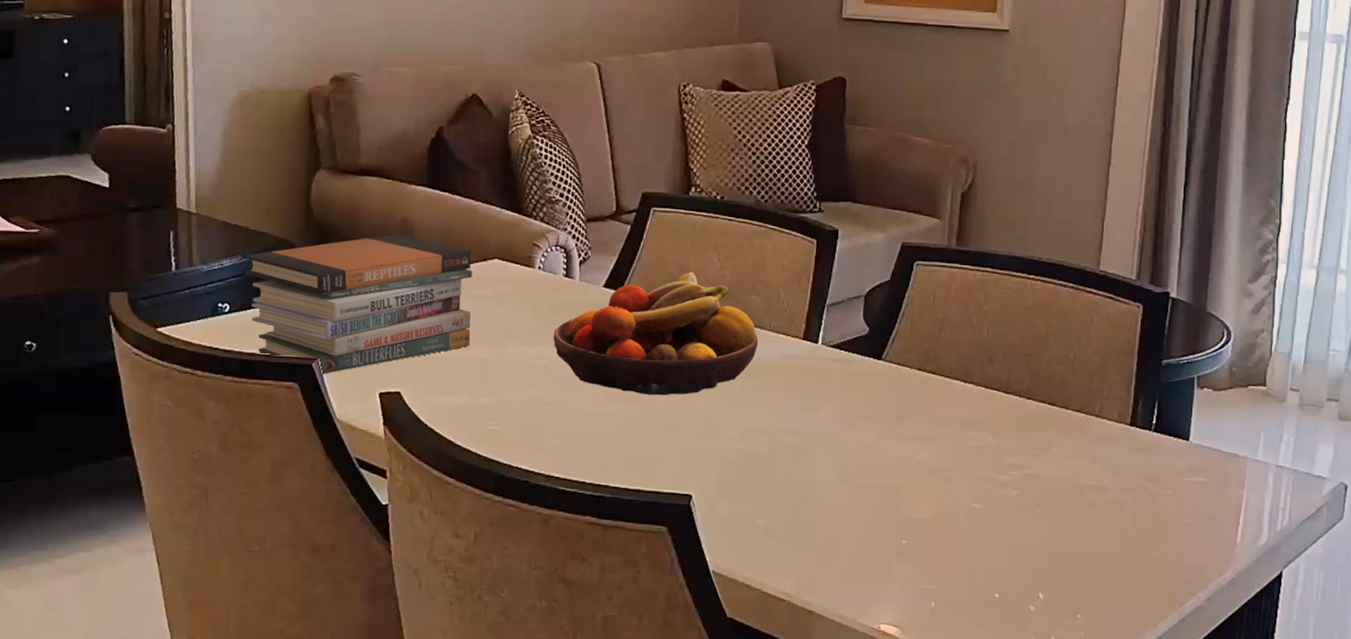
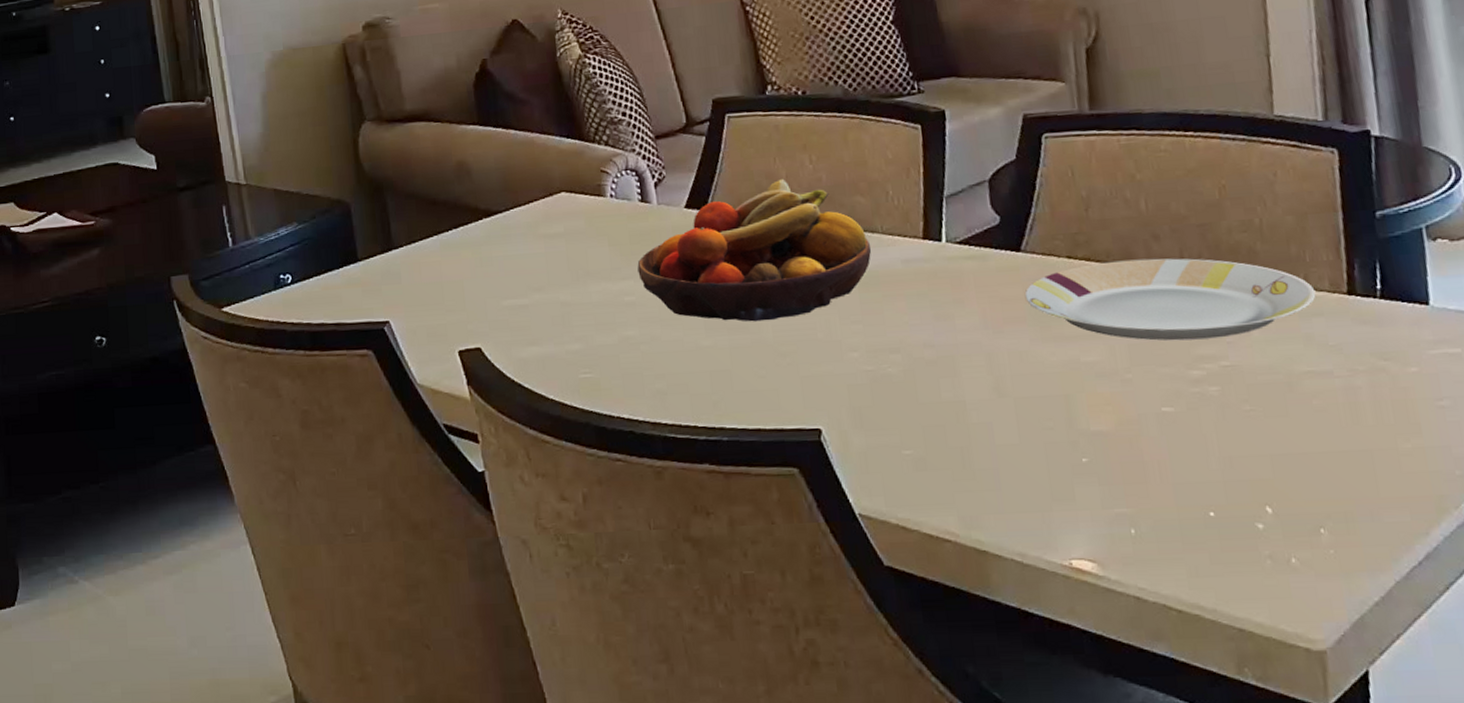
book stack: present [244,234,472,375] -> none [300,179,548,339]
plate: none [878,376,1106,451] -> present [1024,258,1316,341]

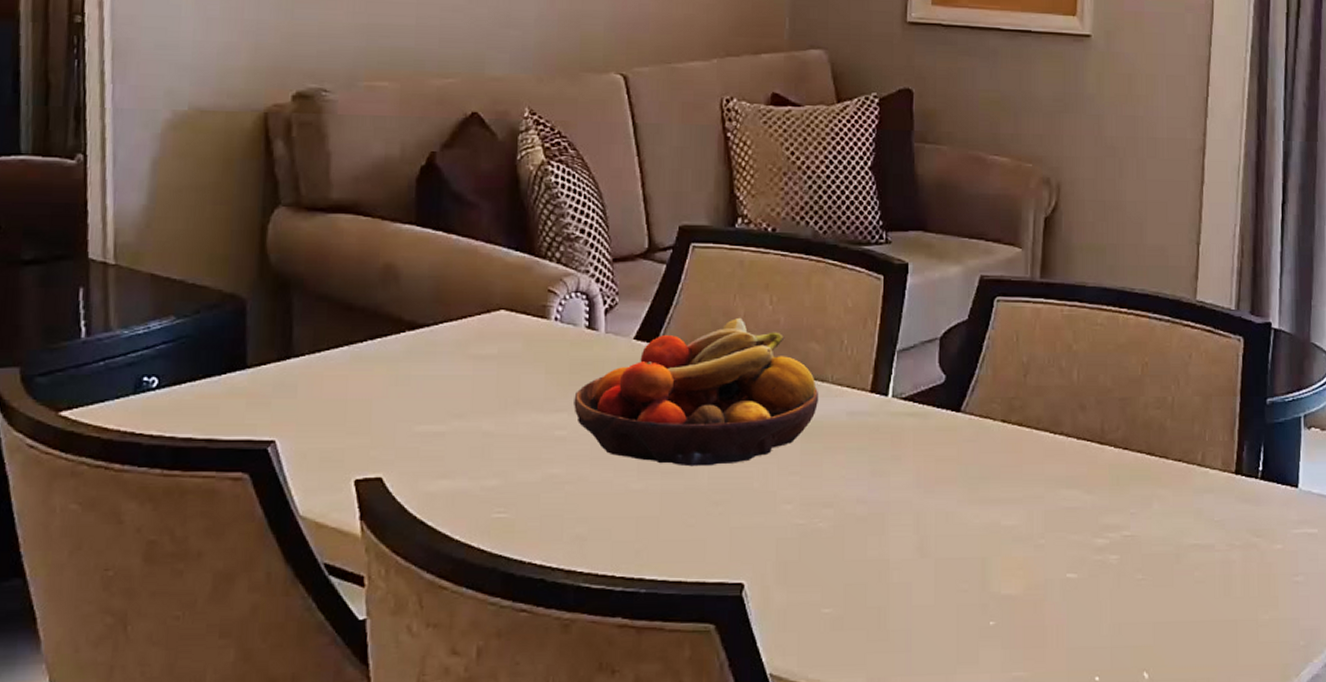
plate: present [1024,258,1316,341] -> none [958,428,1210,509]

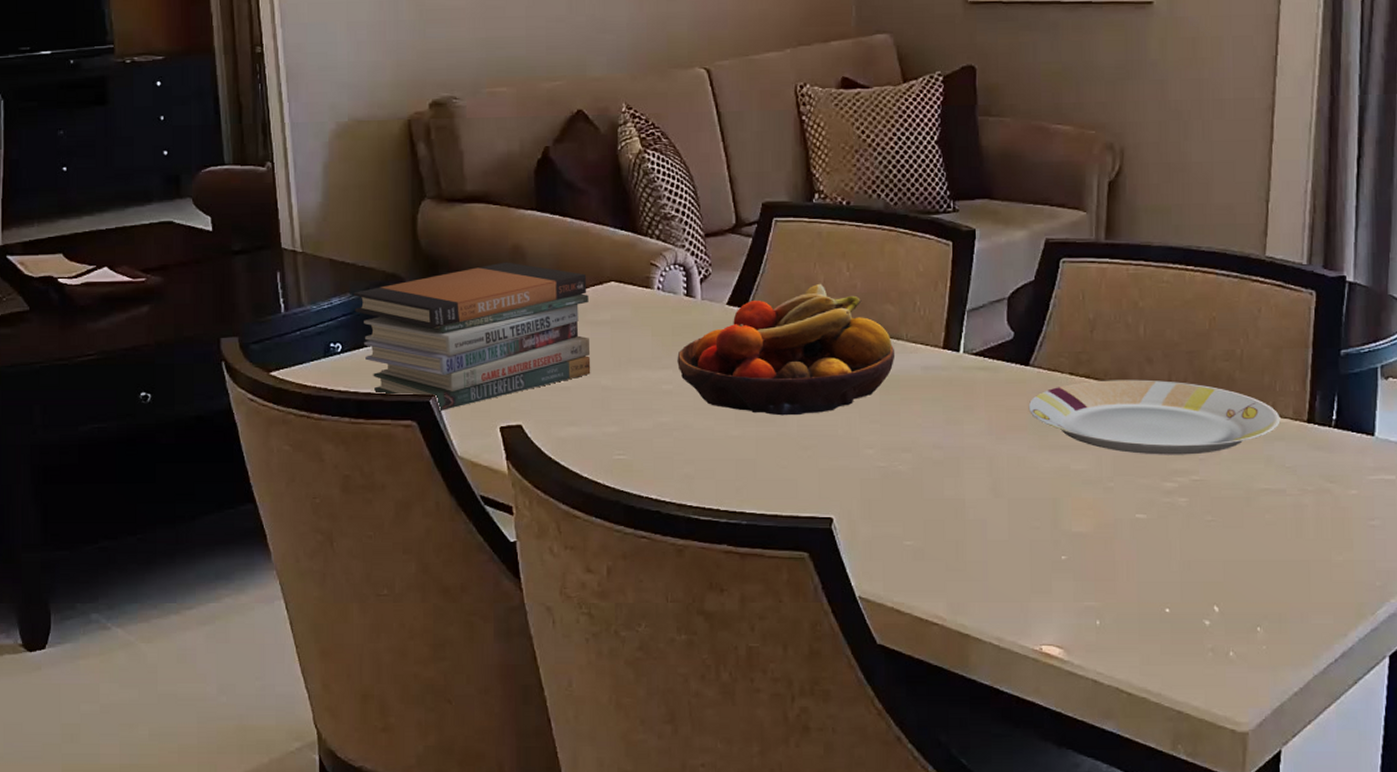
book stack: none [179,283,473,462] -> present [353,262,591,412]
plate: none [958,428,1210,509] -> present [1028,379,1281,455]

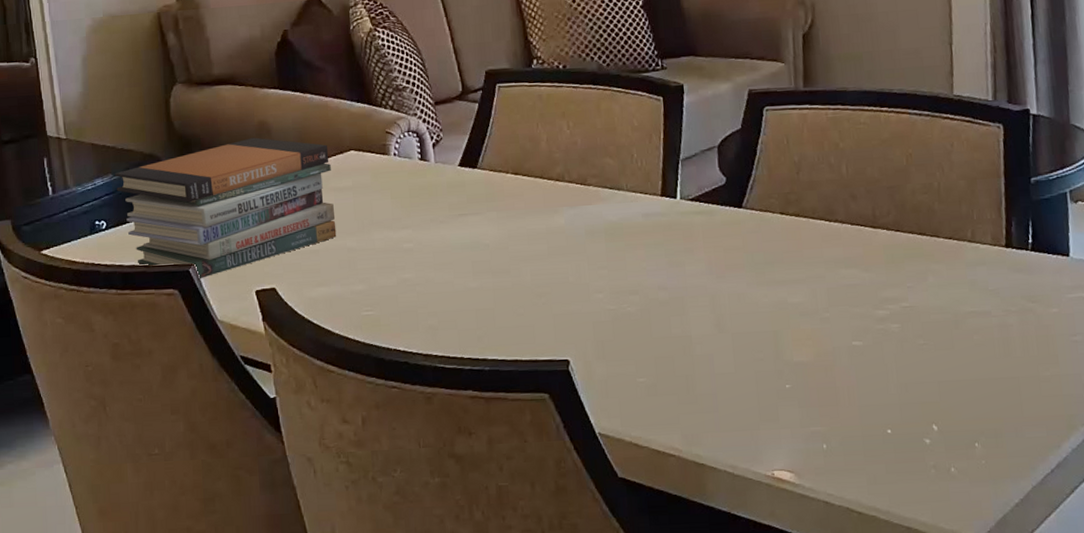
fruit bowl: present [677,283,896,416] -> none [415,141,618,267]
plate: present [1028,379,1281,455] -> none [744,215,981,286]

